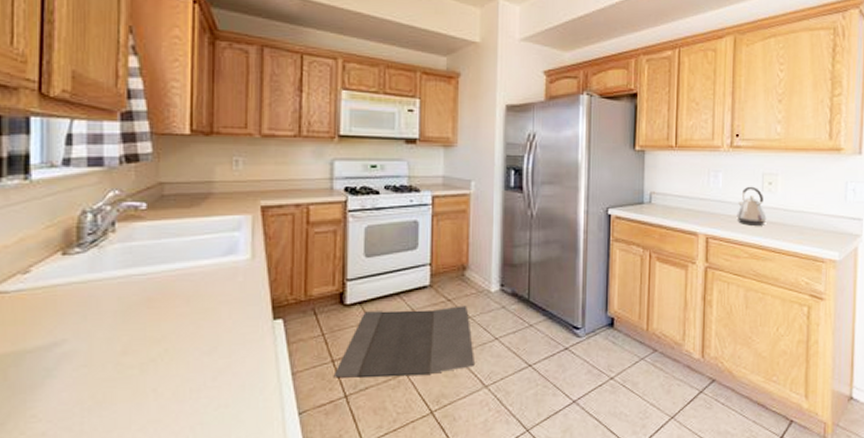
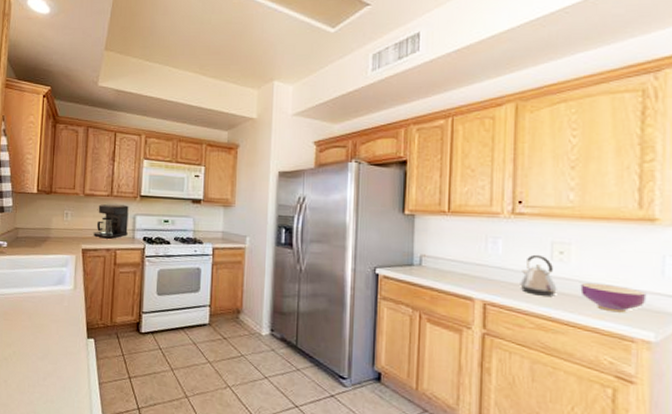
coffee maker: none [276,146,324,191] -> present [93,203,129,239]
floor mat: present [333,305,474,377] -> none [129,340,246,402]
bowl: none [784,210,834,236] -> present [580,282,647,313]

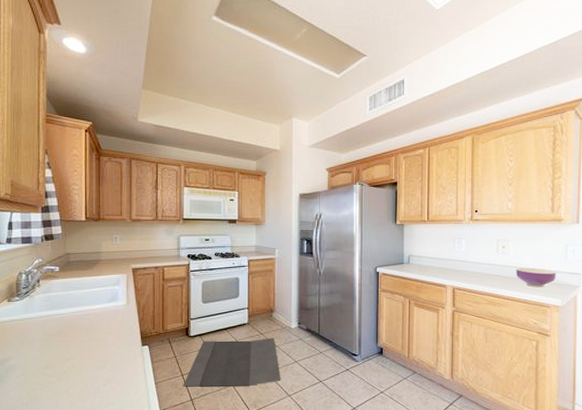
coffee maker: present [93,203,129,239] -> none [142,227,173,258]
floor mat: none [129,340,246,402] -> present [183,338,281,387]
kettle: present [520,254,557,296] -> none [477,249,501,279]

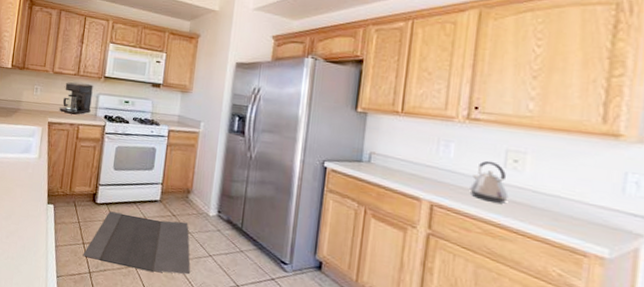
coffee maker: none [142,227,173,258] -> present [59,82,93,115]
kettle: none [477,249,501,279] -> present [469,160,509,204]
bowl: present [516,267,556,287] -> none [533,192,604,227]

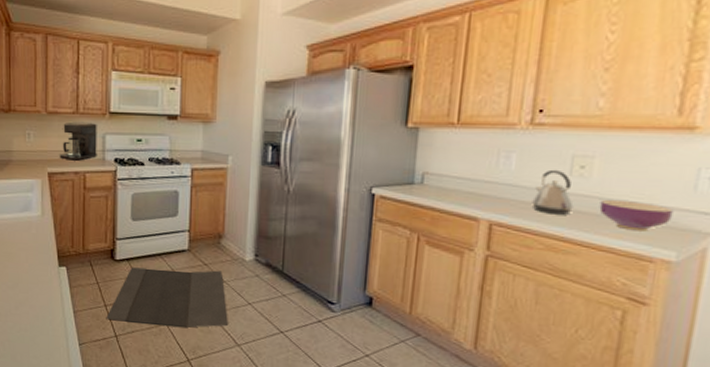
bowl: none [533,192,604,227] -> present [599,199,674,232]

